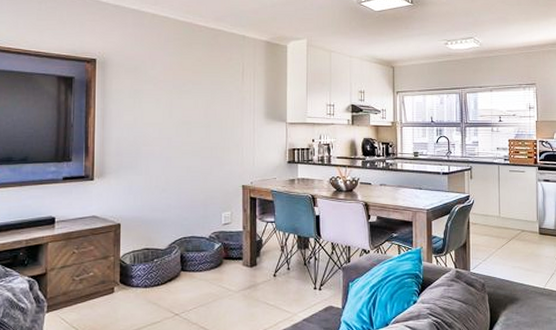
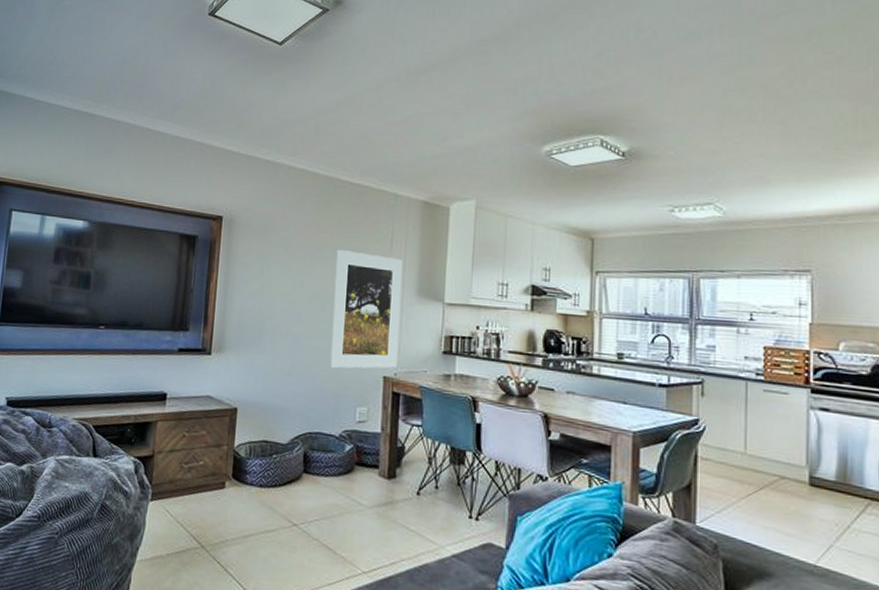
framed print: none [197,84,253,183] -> present [330,250,402,369]

